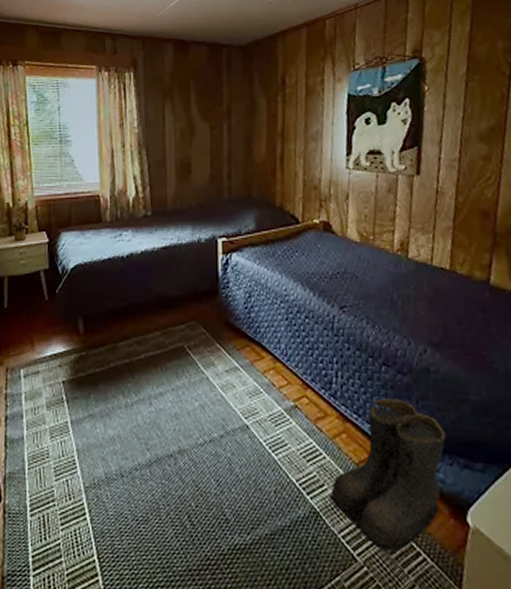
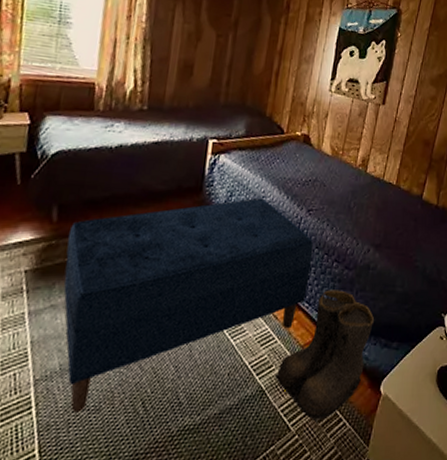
bench: none [95,296,355,522] -> present [63,197,314,413]

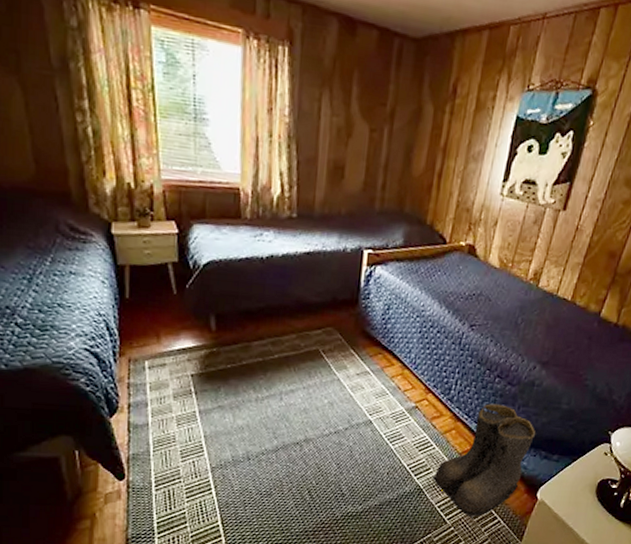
bench: present [63,197,314,413] -> none [227,311,476,496]

